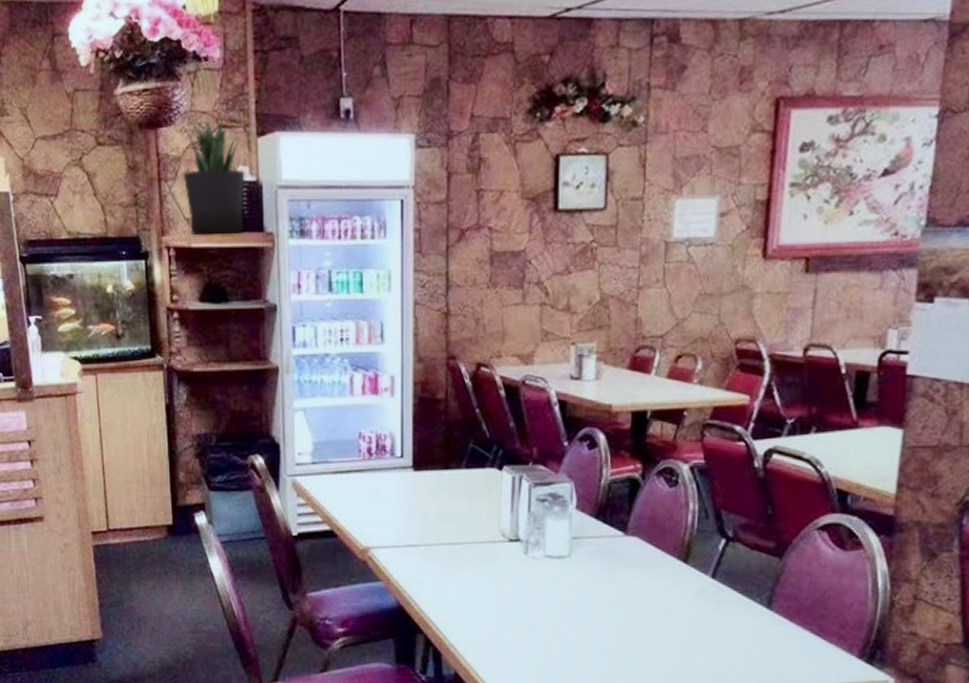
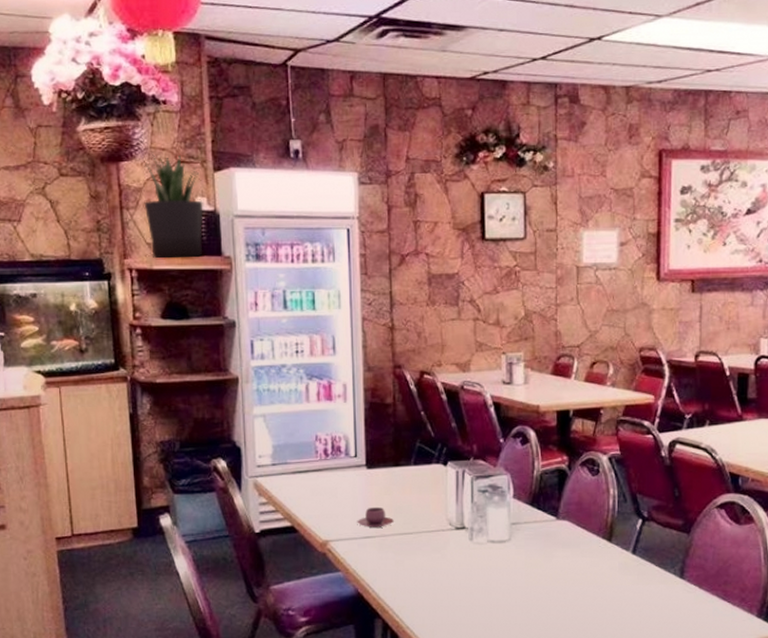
teacup: none [401,513,441,536] -> present [357,506,394,528]

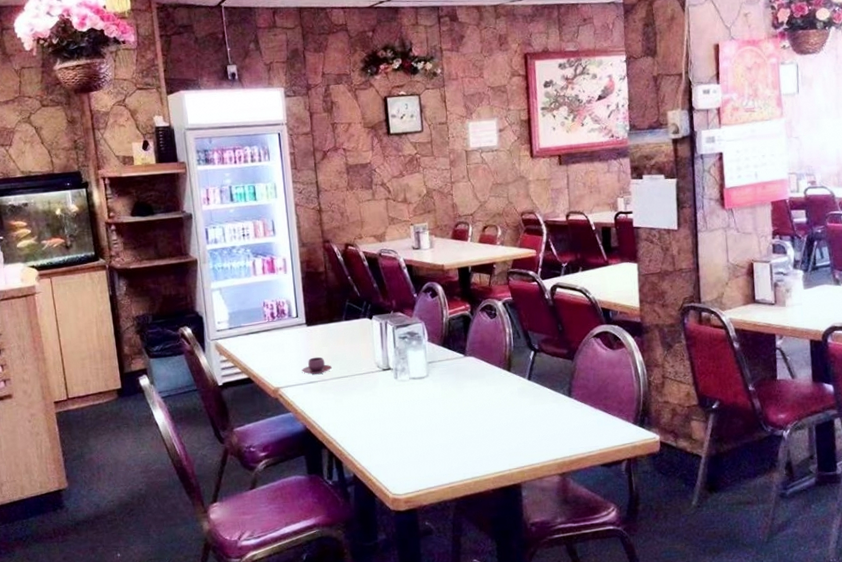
planter: present [144,152,203,259] -> none [111,82,162,168]

